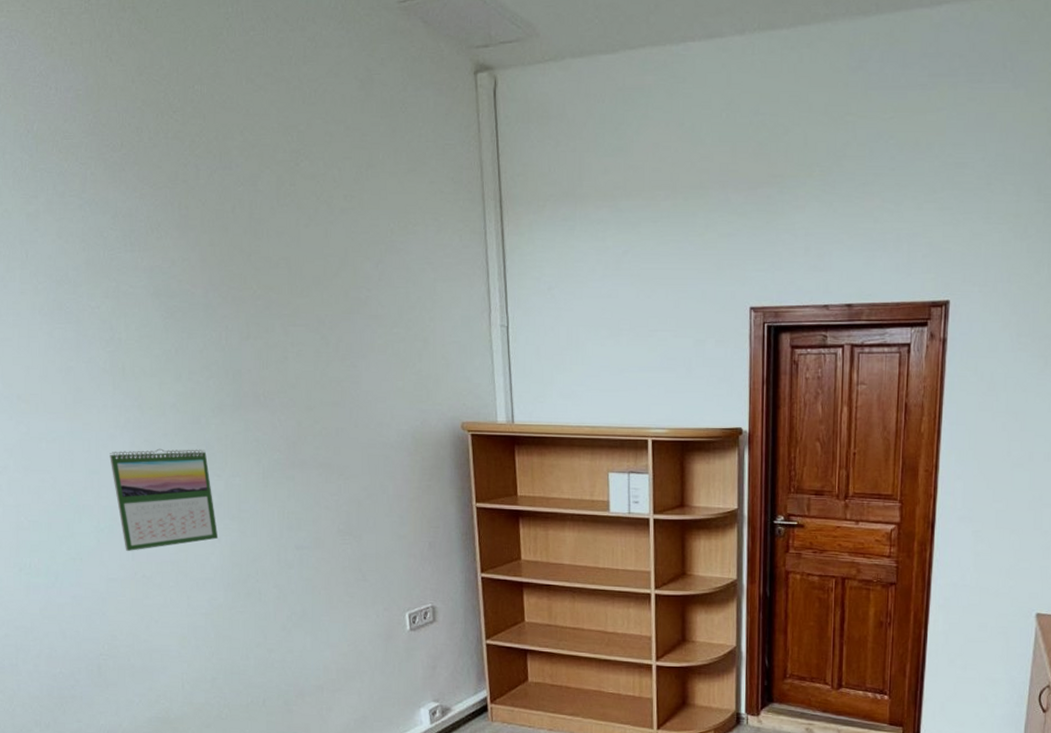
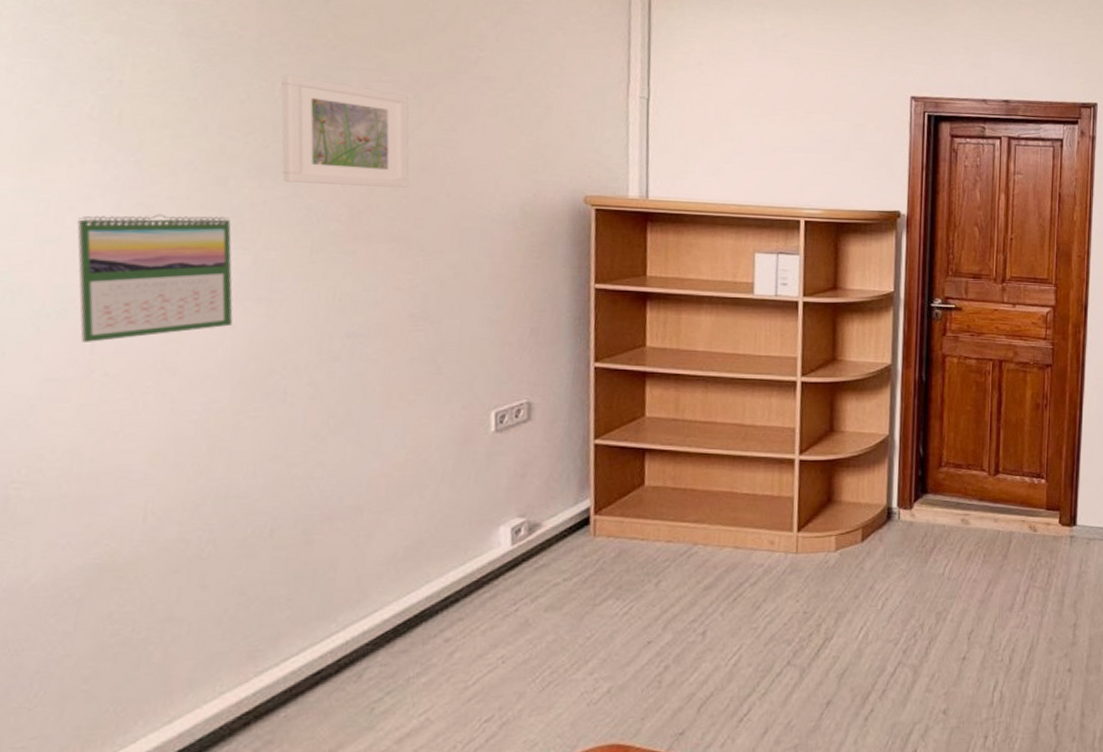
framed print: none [225,325,326,420] -> present [281,74,409,188]

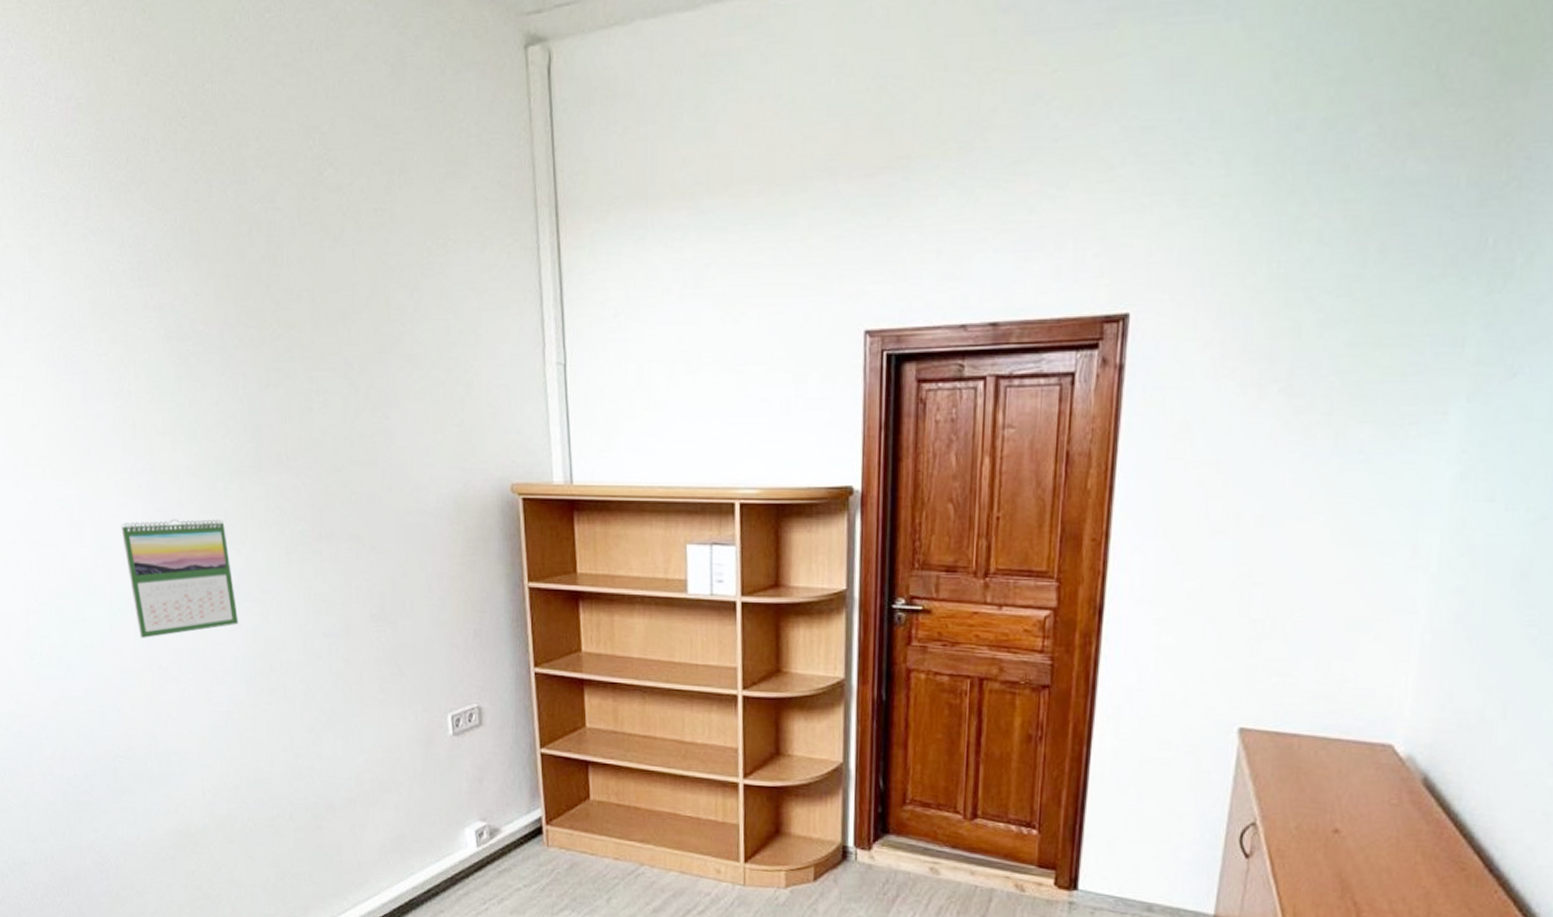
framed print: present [281,74,409,188] -> none [243,371,356,483]

